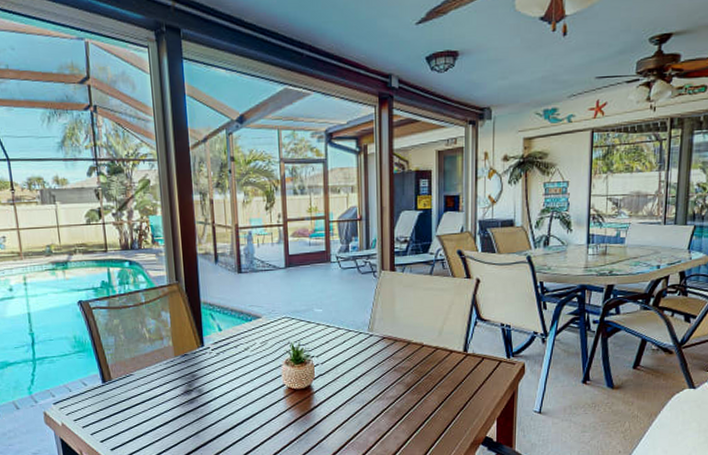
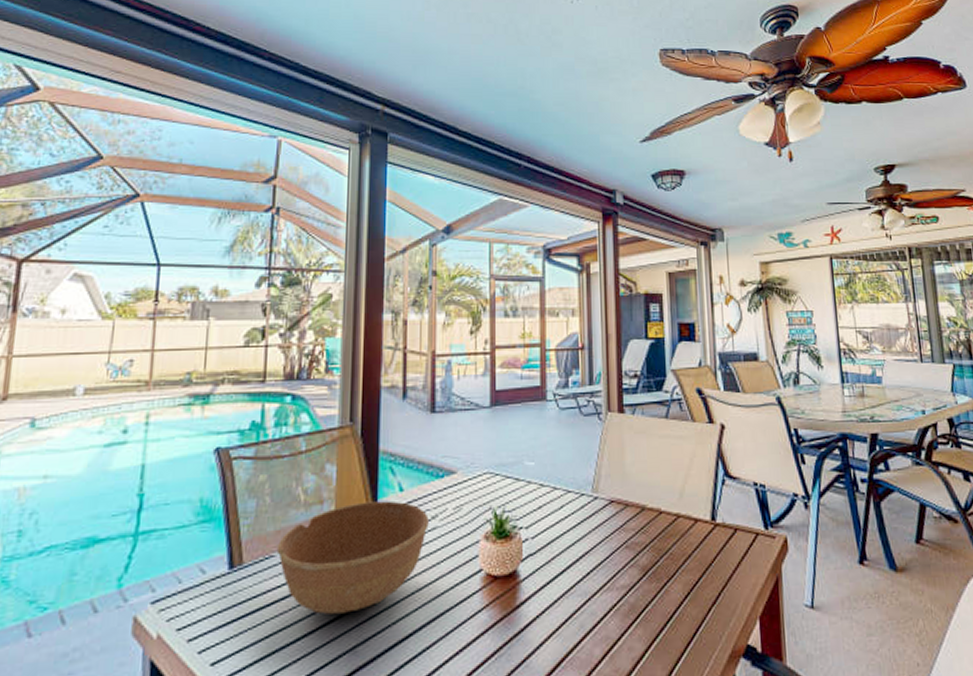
bowl: none [133,337,243,412] -> present [276,500,429,614]

